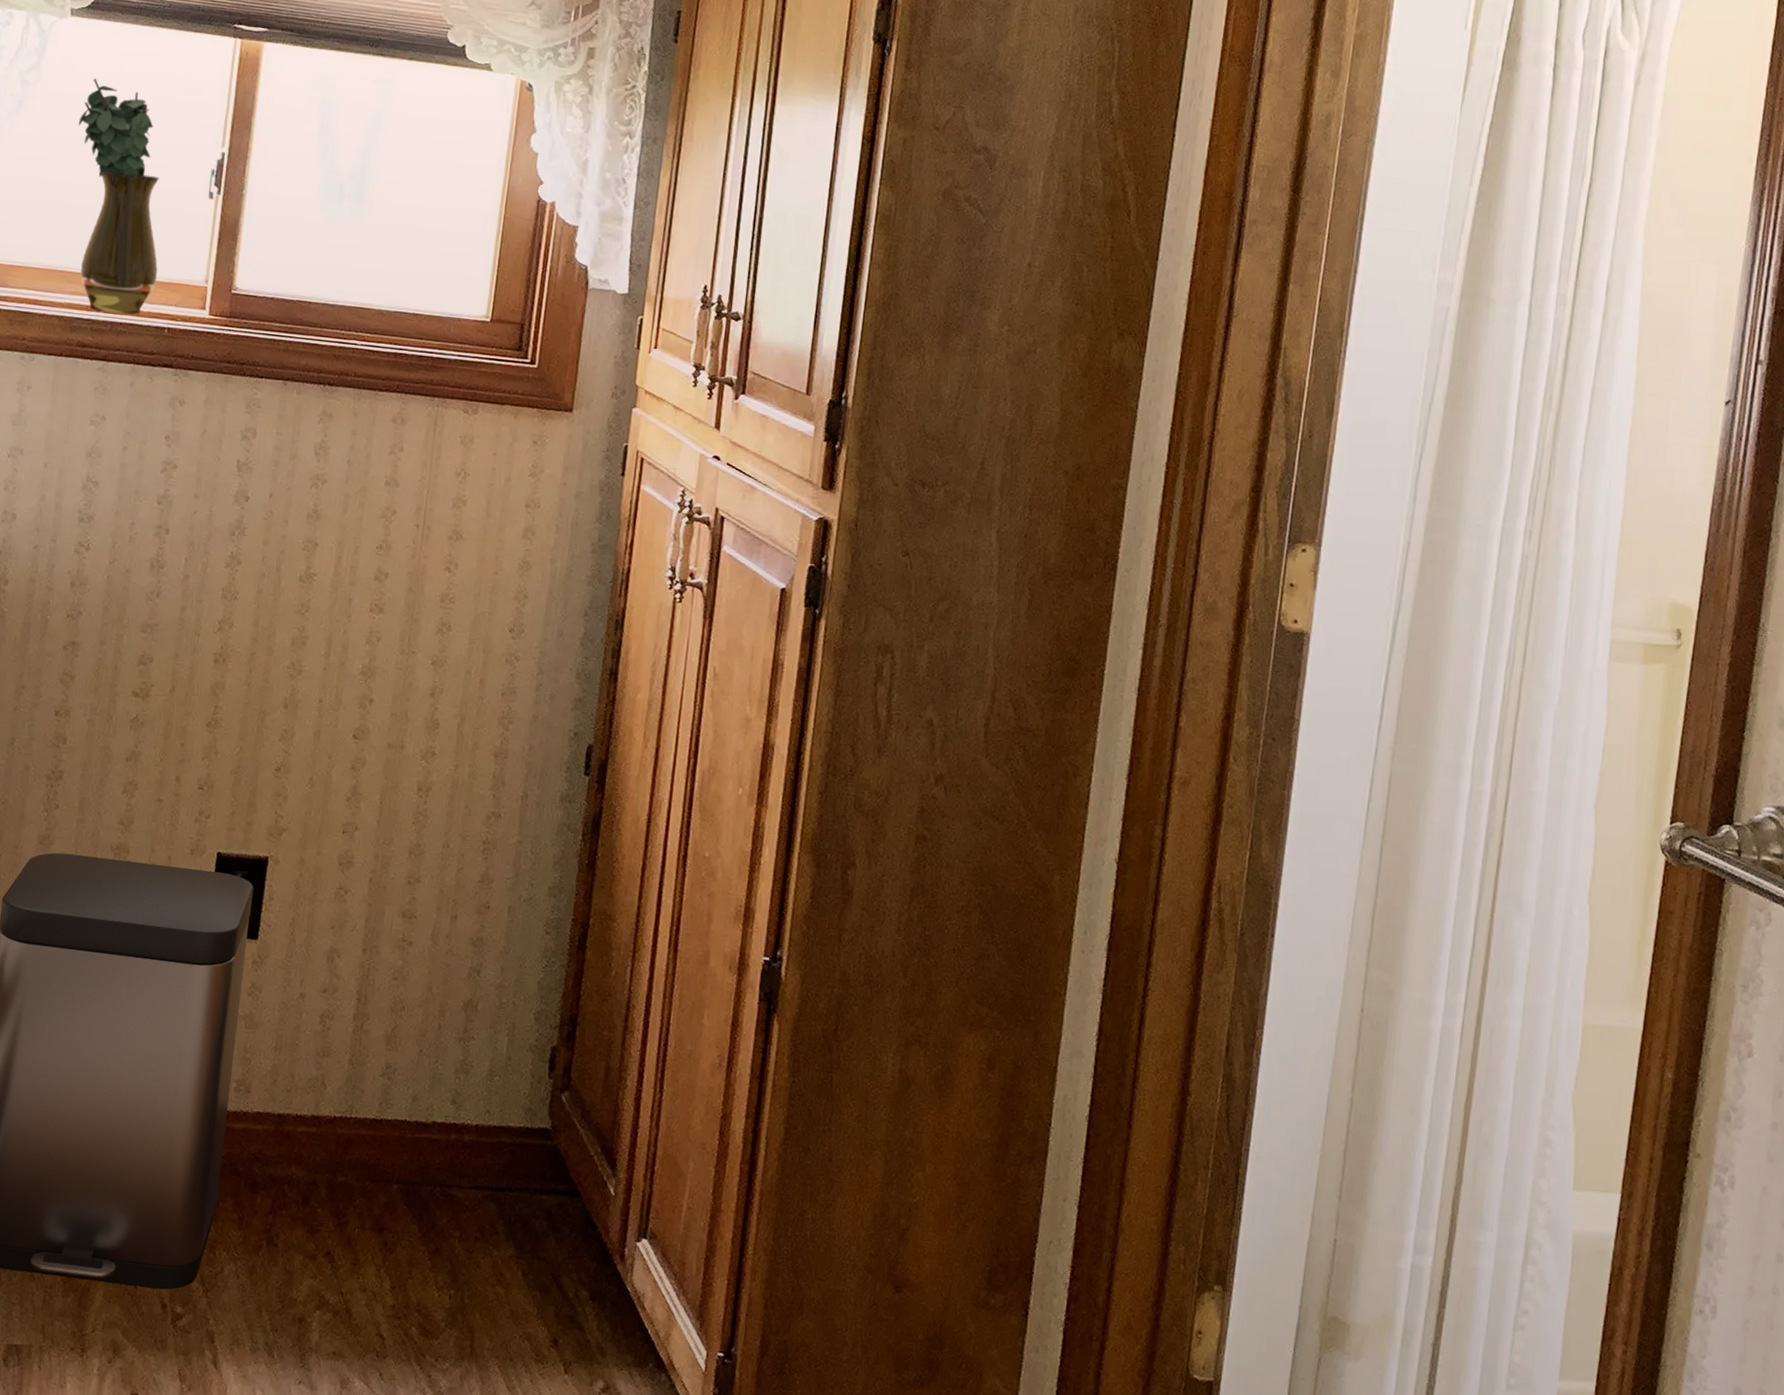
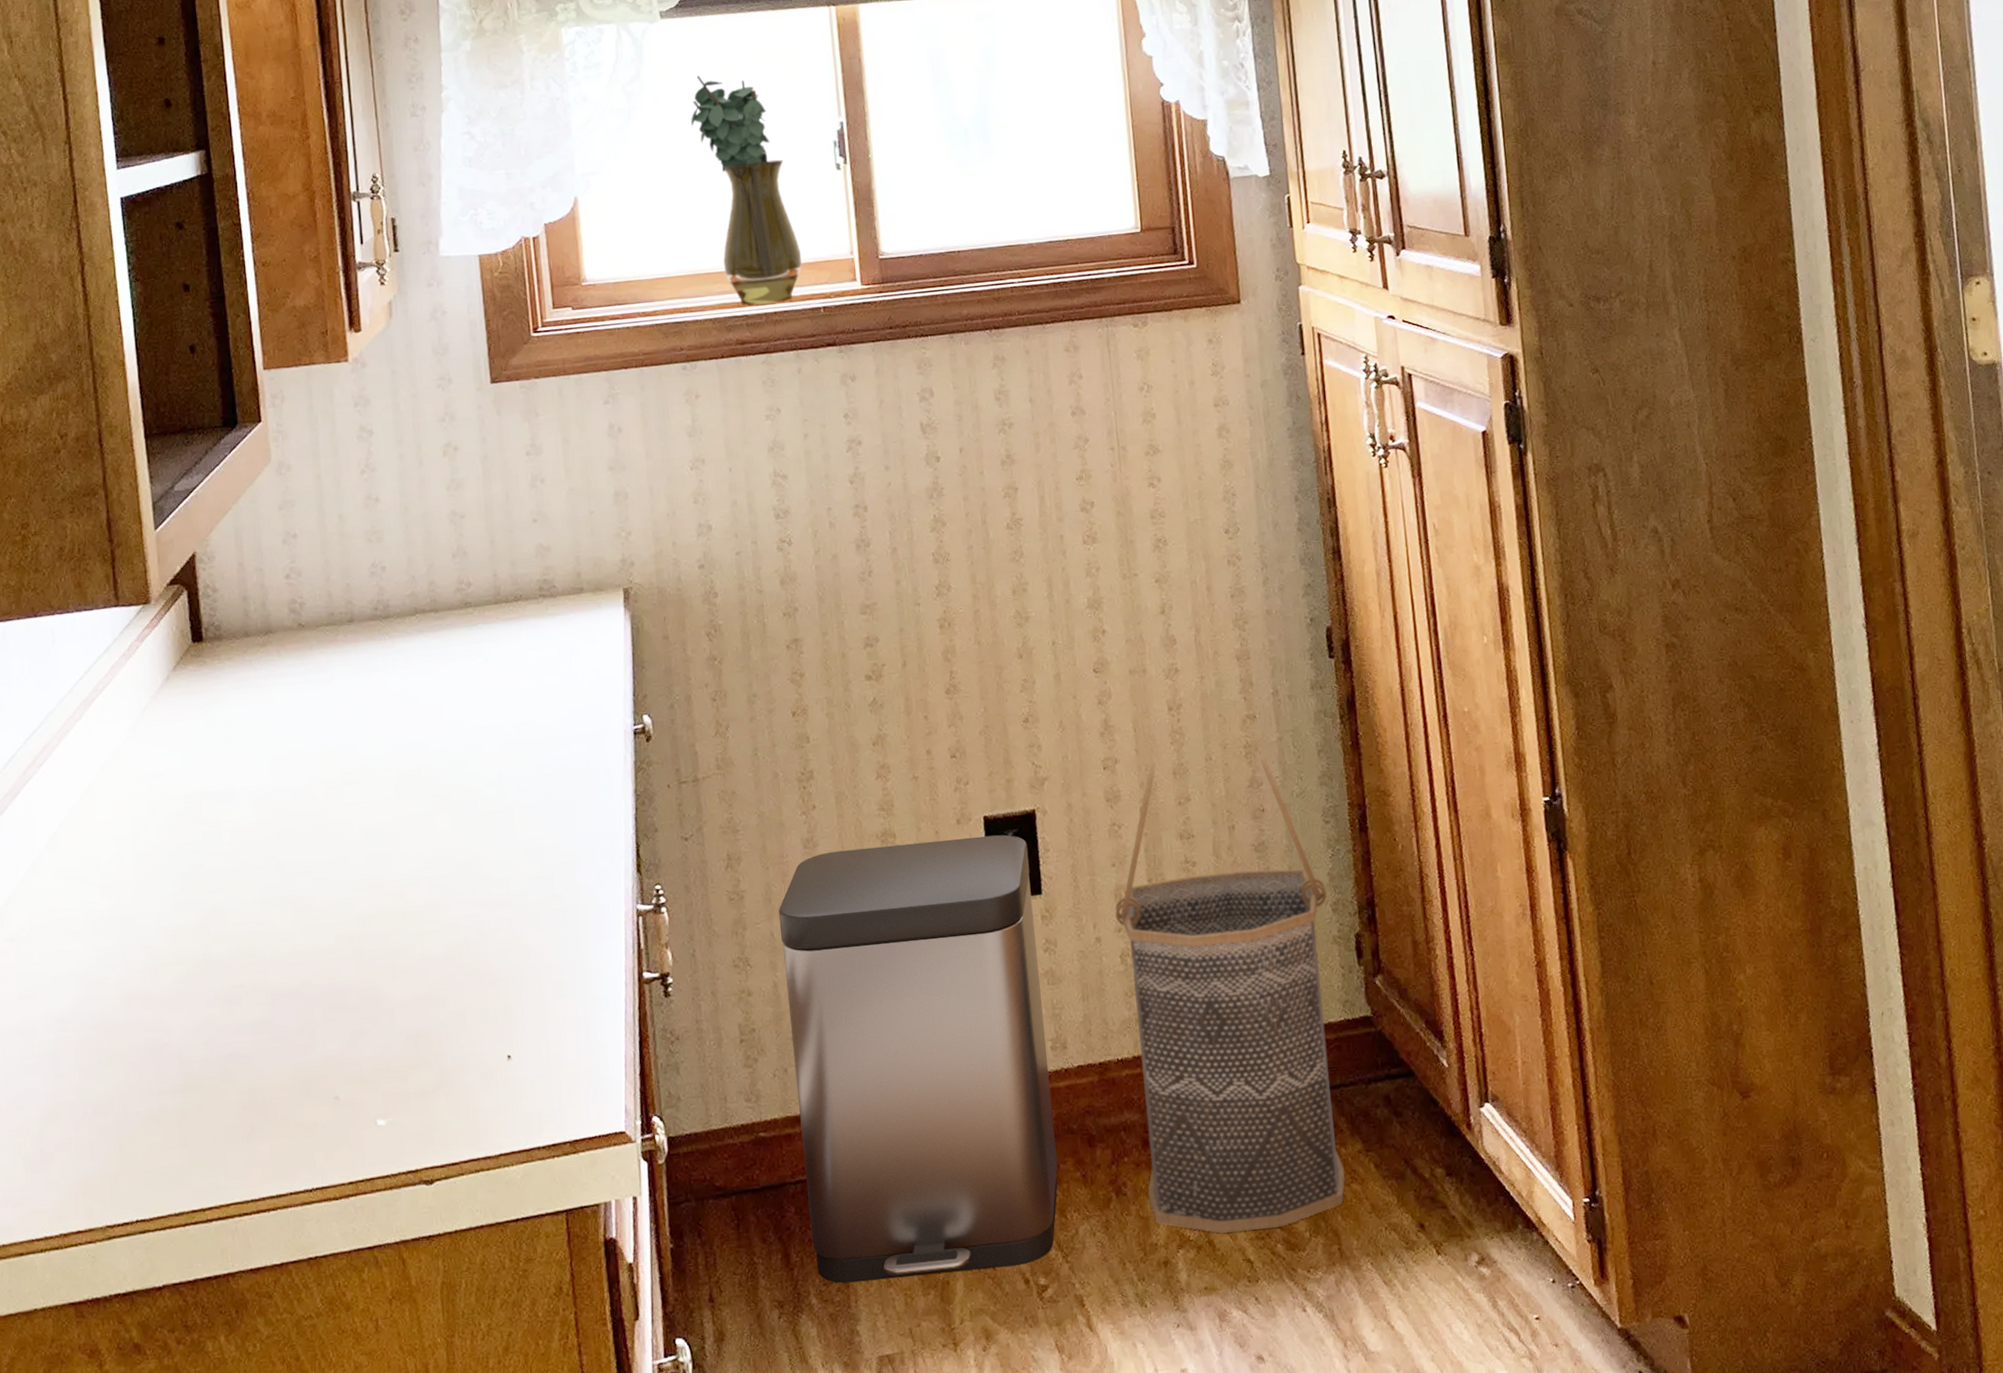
basket: none [298,843,533,1312] -> present [1114,757,1345,1234]

